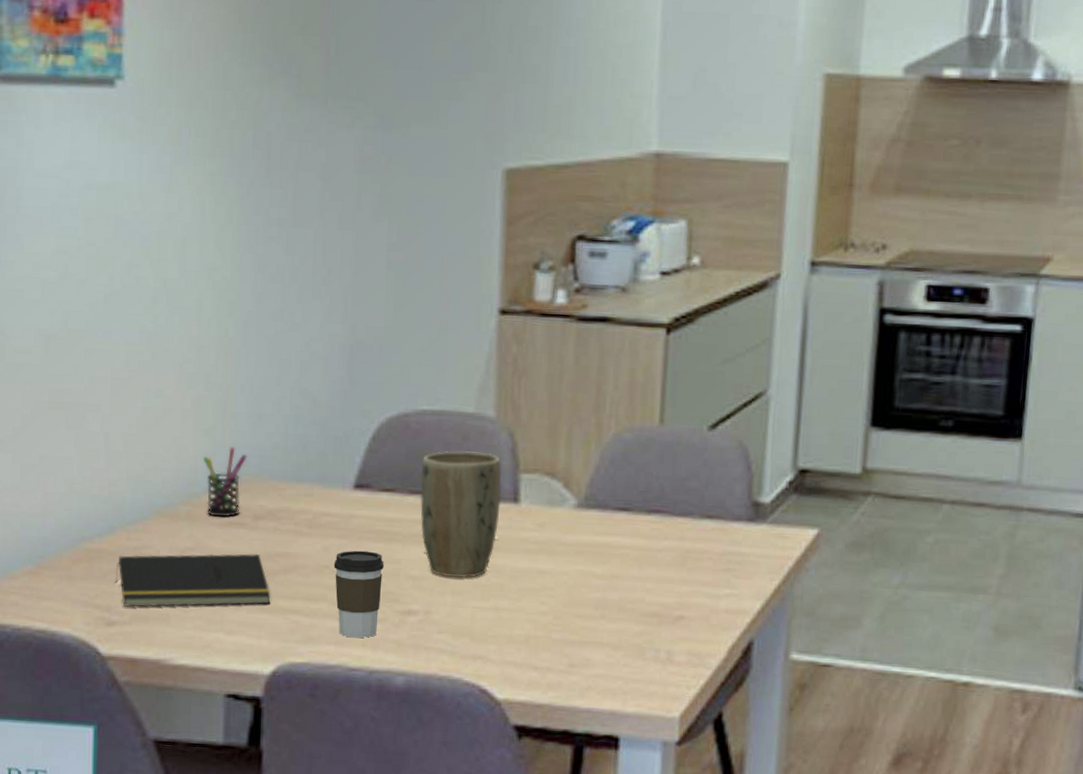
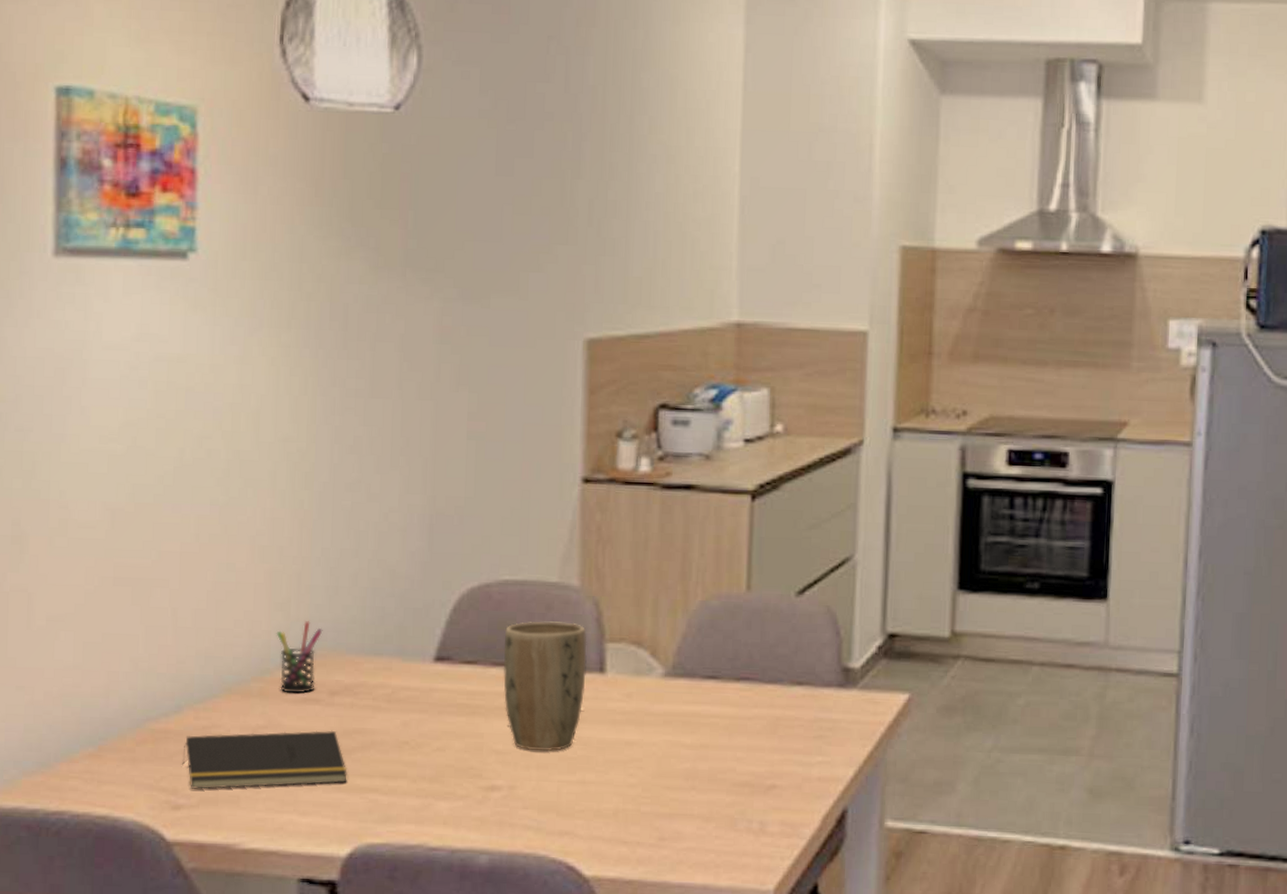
coffee cup: present [333,550,384,638] -> none [413,725,466,816]

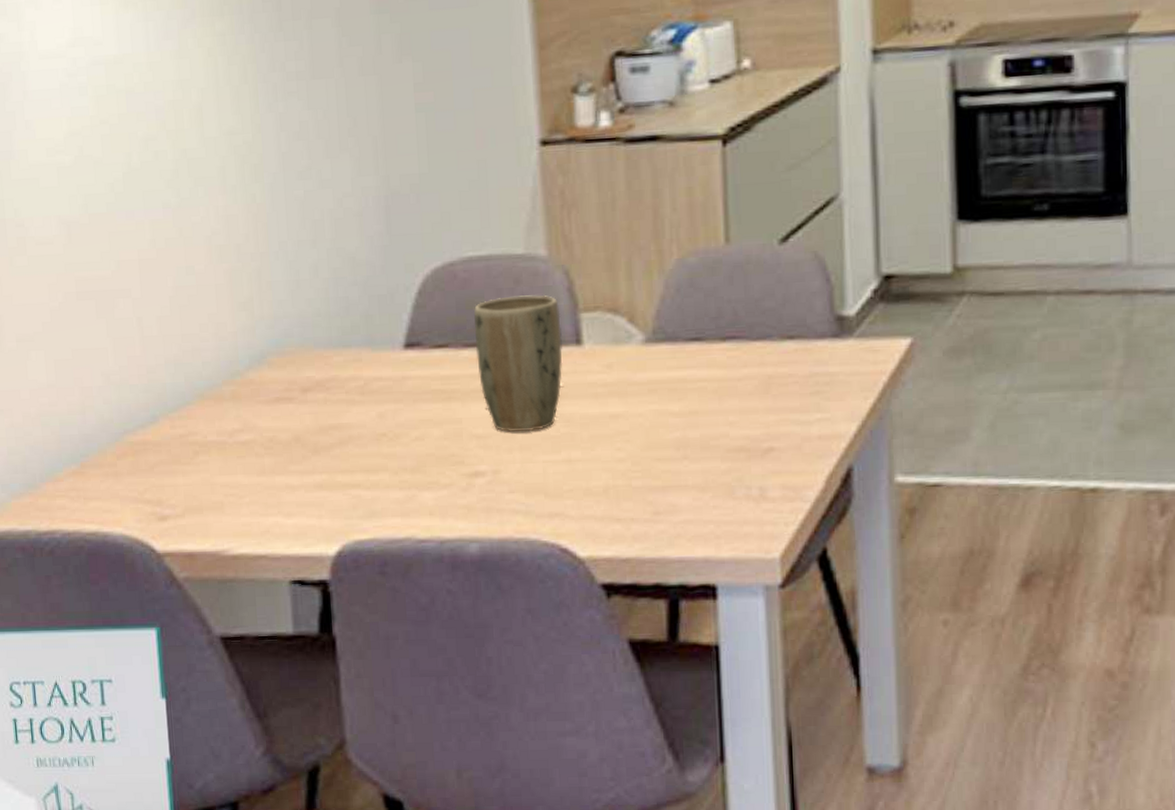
notepad: present [182,730,348,789] -> none [163,428,328,499]
pen holder: present [276,621,323,694] -> none [242,318,289,394]

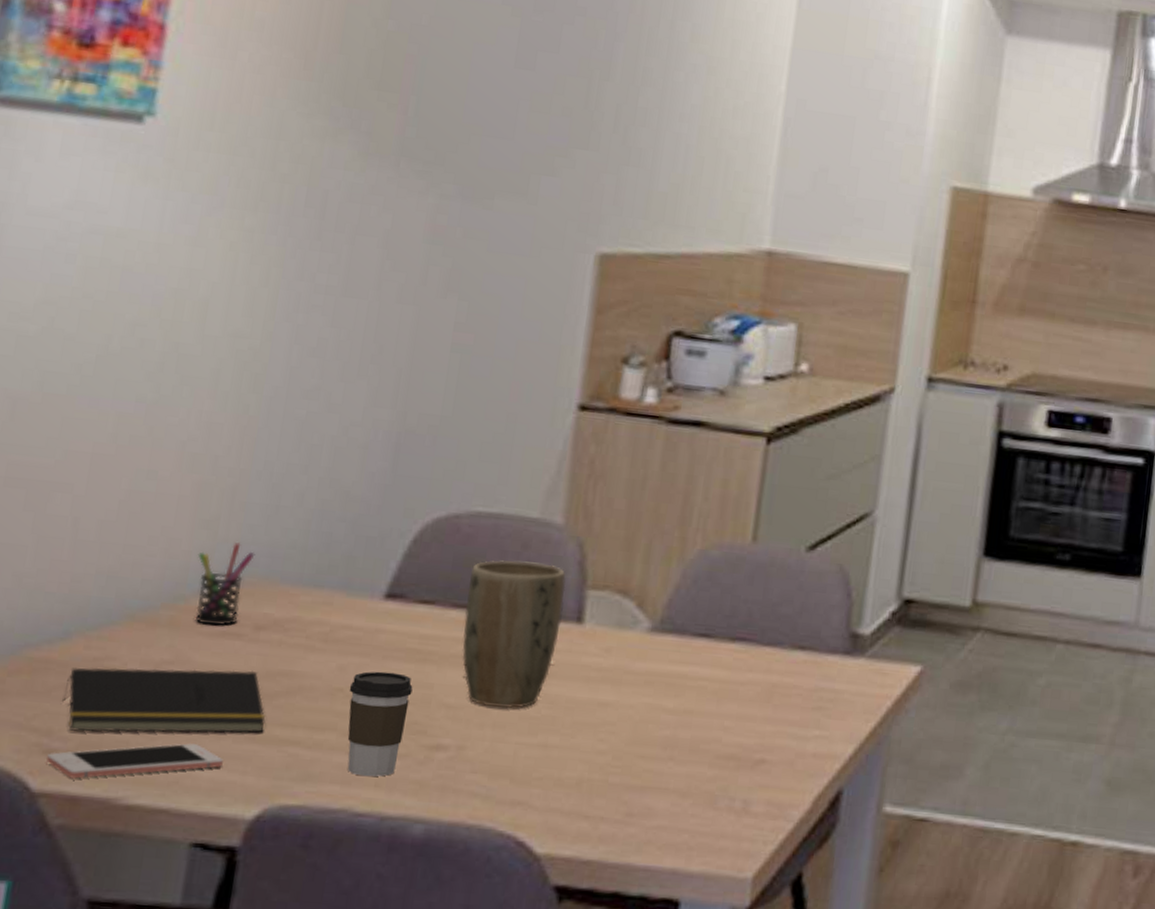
notepad: none [163,428,328,499] -> present [62,667,266,733]
cell phone: none [163,497,301,538] -> present [46,743,223,779]
pen holder: none [242,318,289,394] -> present [195,542,255,626]
coffee cup: none [391,413,445,508] -> present [347,671,413,777]

